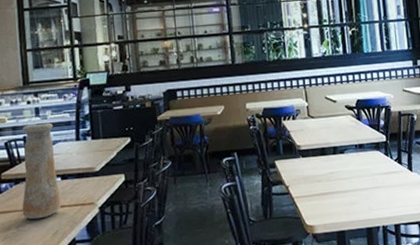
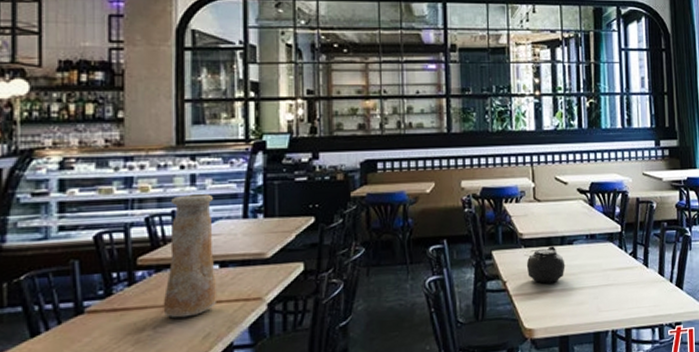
teapot: none [303,155,339,187] -> present [524,246,565,284]

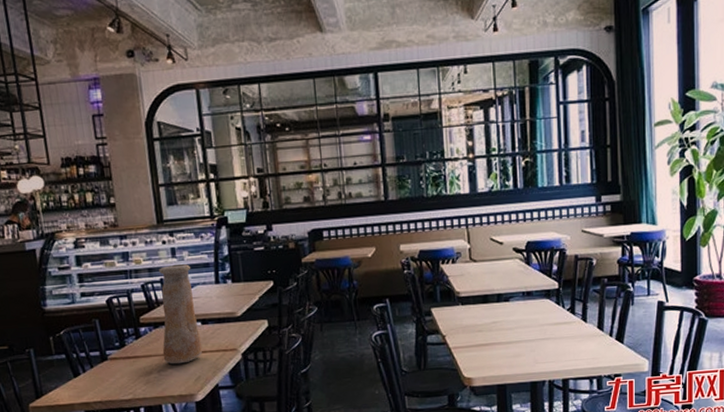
teapot: present [524,246,565,284] -> none [462,303,502,338]

